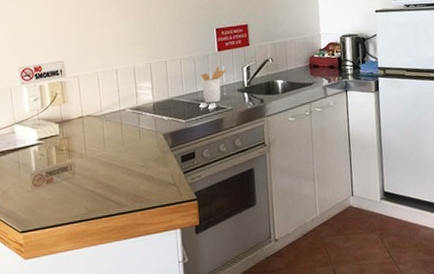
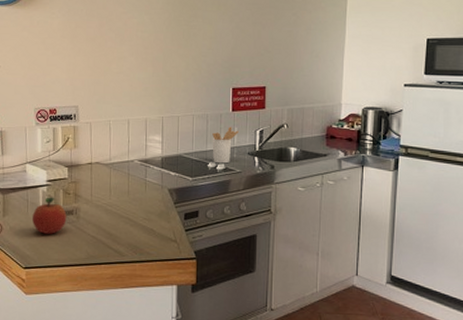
fruit: none [25,155,62,195] -> present [31,197,67,234]

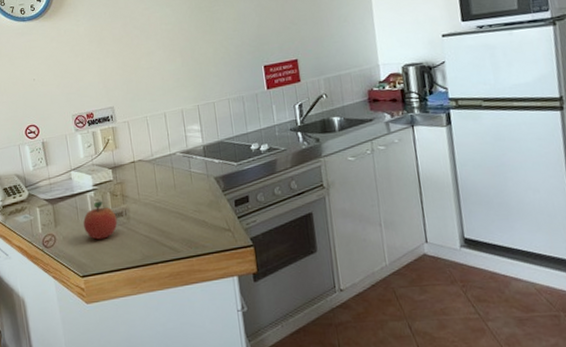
utensil holder: present [212,126,240,164] -> none [250,105,278,145]

